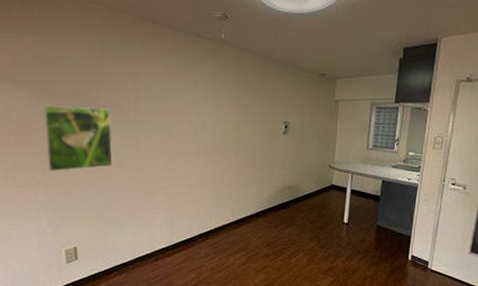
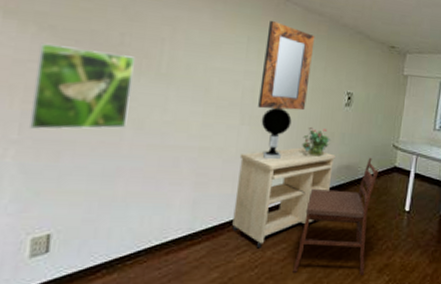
desk: none [200,173,278,255] -> present [232,147,335,247]
home mirror: none [209,63,251,142] -> present [258,20,315,111]
table lamp: none [213,140,238,185] -> present [261,107,292,160]
potted plant: none [249,155,272,180] -> present [302,127,330,157]
dining chair: none [252,177,318,277] -> present [293,157,379,275]

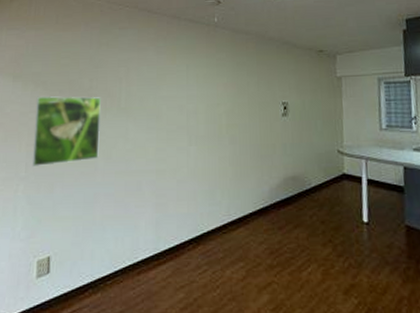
desk: present [232,147,335,247] -> none [191,162,280,266]
home mirror: present [258,20,315,111] -> none [201,46,245,129]
table lamp: present [261,107,292,160] -> none [206,125,233,177]
dining chair: present [293,157,379,275] -> none [253,165,330,297]
potted plant: present [302,127,330,157] -> none [246,141,272,170]

